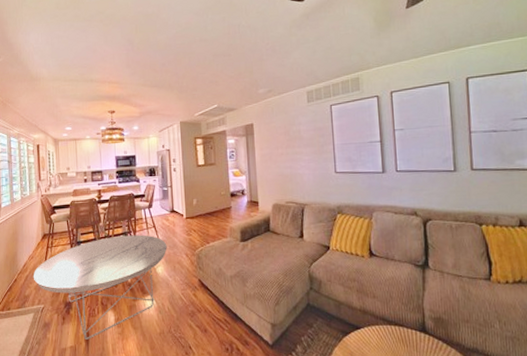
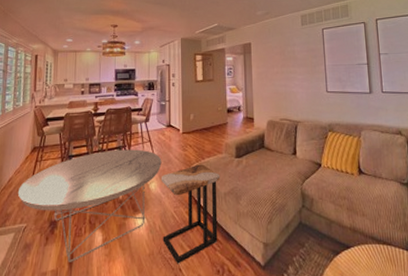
side table: none [167,248,226,342] -> present [161,164,221,264]

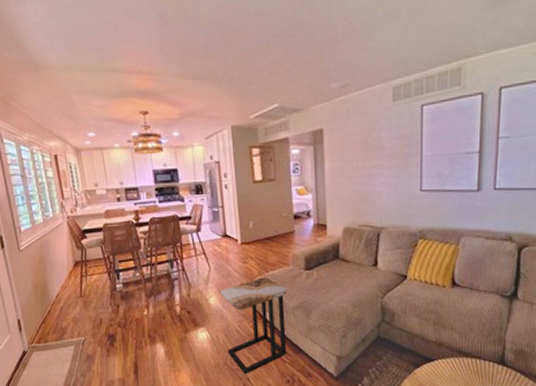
coffee table: present [17,149,162,262] -> none [68,262,220,372]

